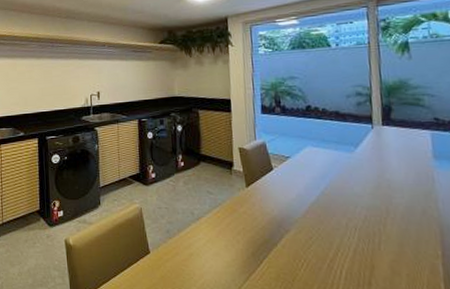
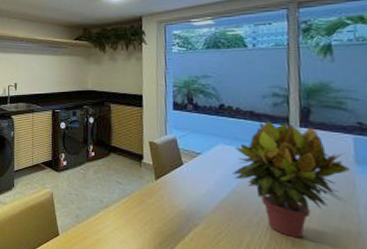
potted plant: none [321,119,430,237] -> present [233,120,351,238]

